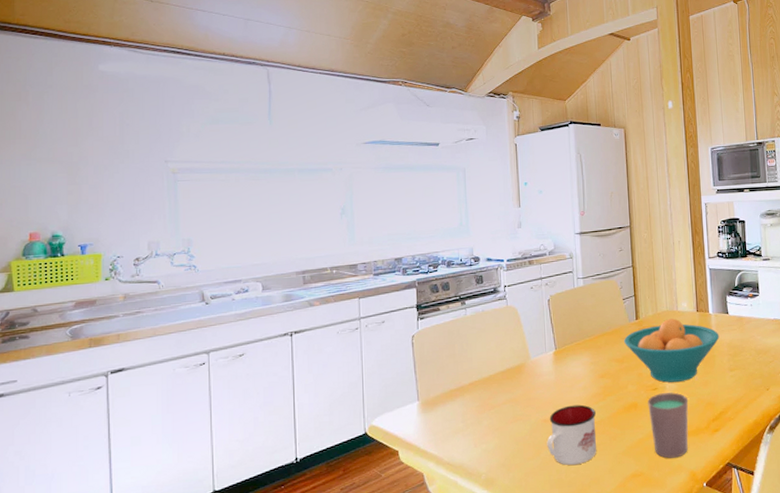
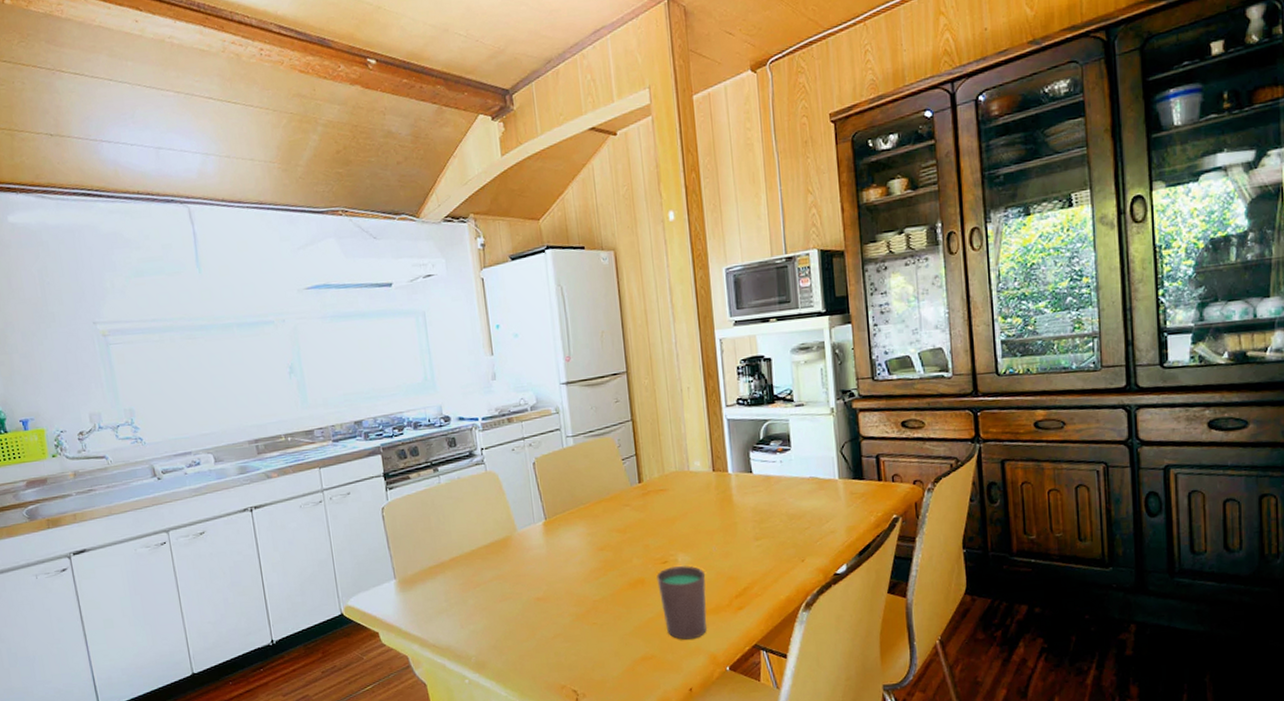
mug: present [547,404,597,466] -> none [541,581,600,648]
fruit bowl: present [624,318,720,383] -> none [625,480,742,555]

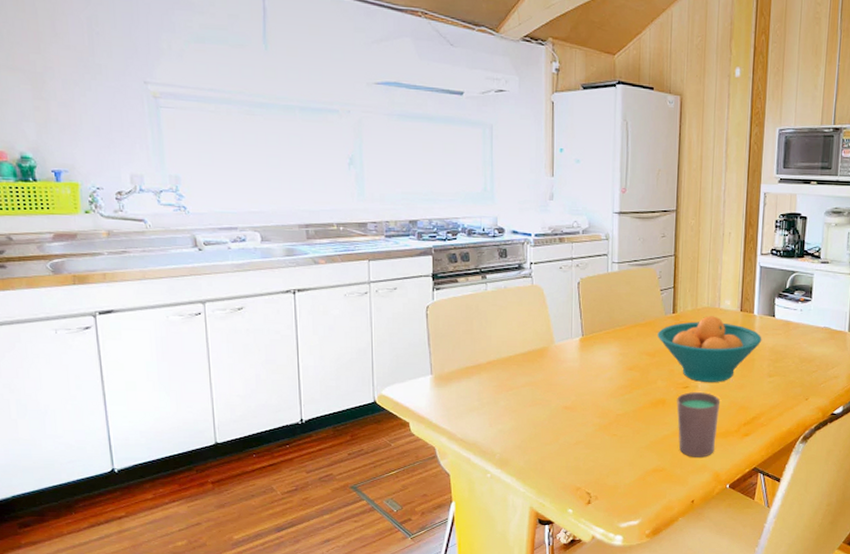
fruit bowl: none [625,480,742,555] -> present [658,316,762,382]

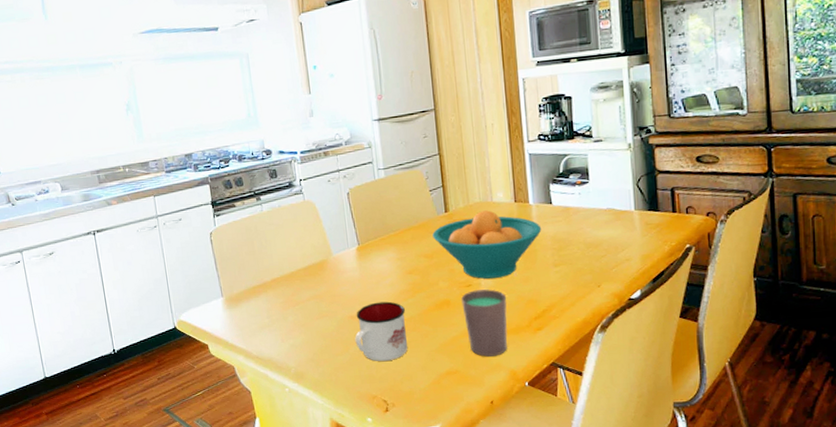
mug: none [566,395,620,455] -> present [355,301,408,362]

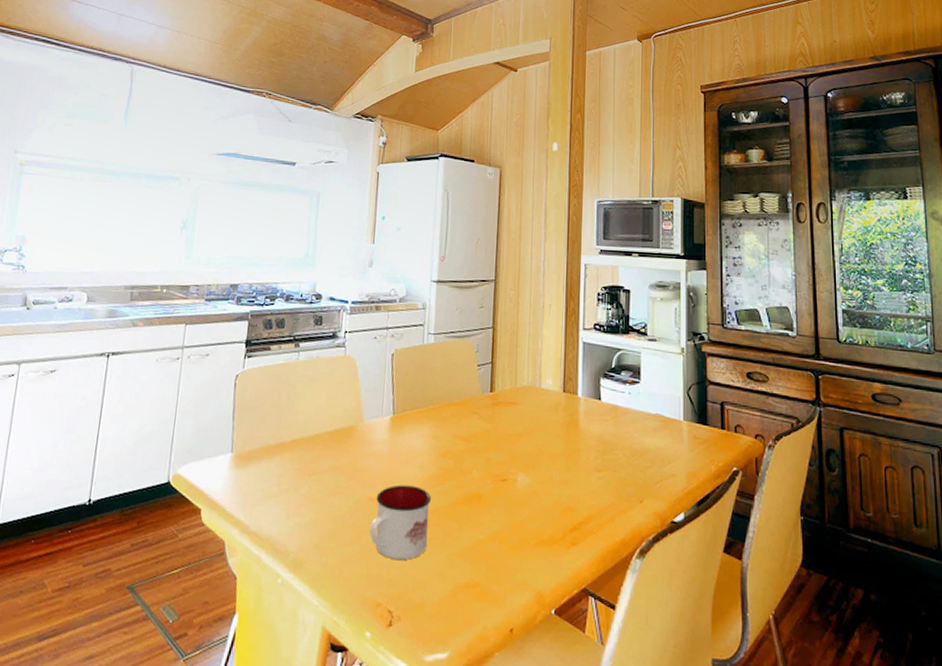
fruit bowl: present [432,210,542,279] -> none [474,396,588,476]
cup: present [461,289,508,357] -> none [493,486,543,571]

